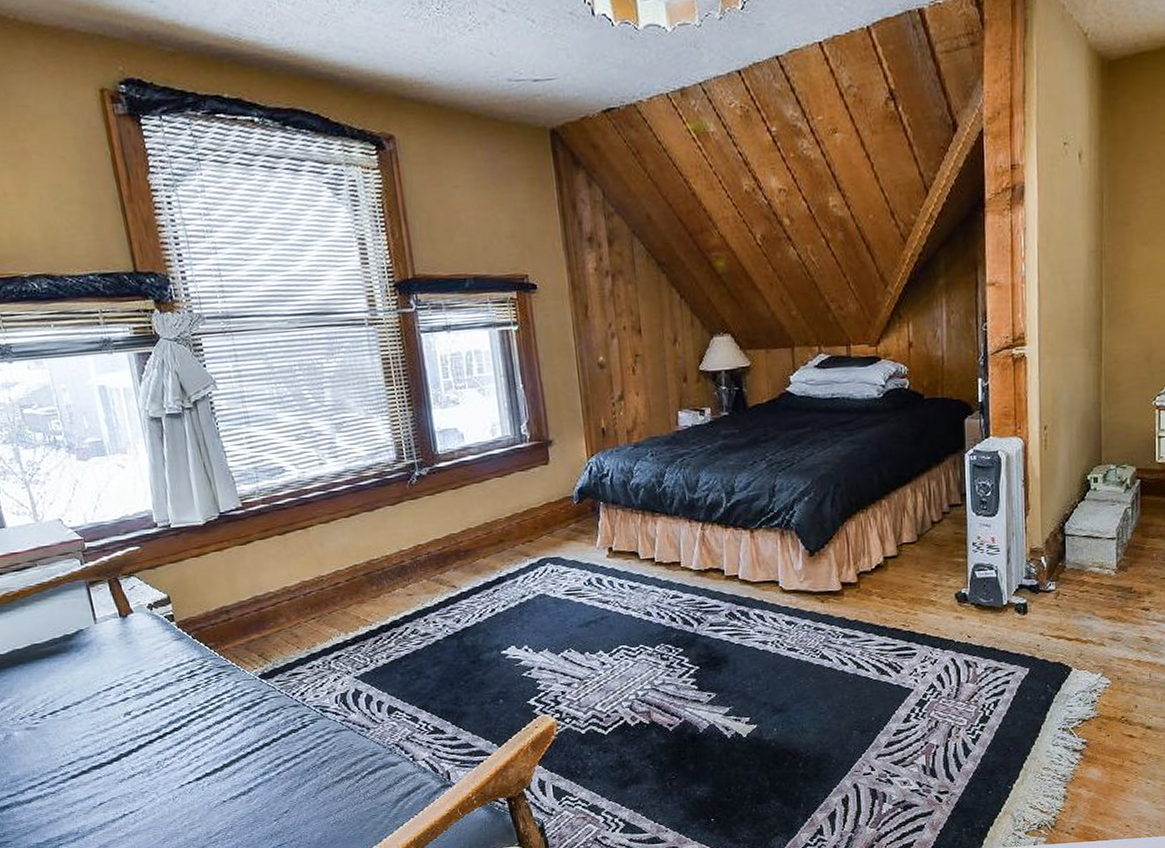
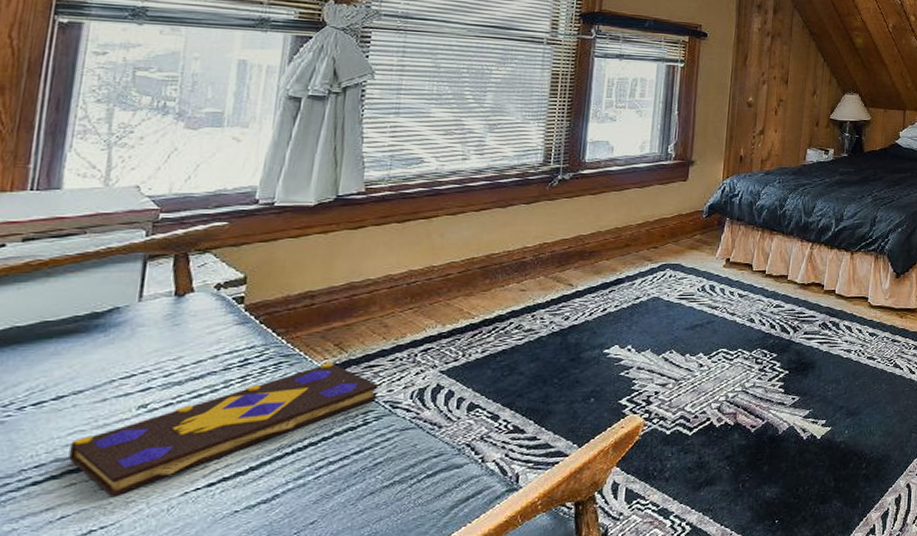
book: none [87,671,307,787] -> present [68,362,379,496]

